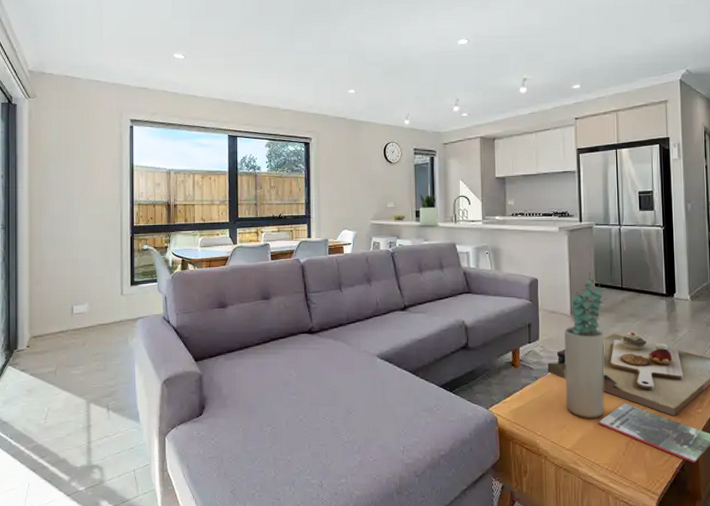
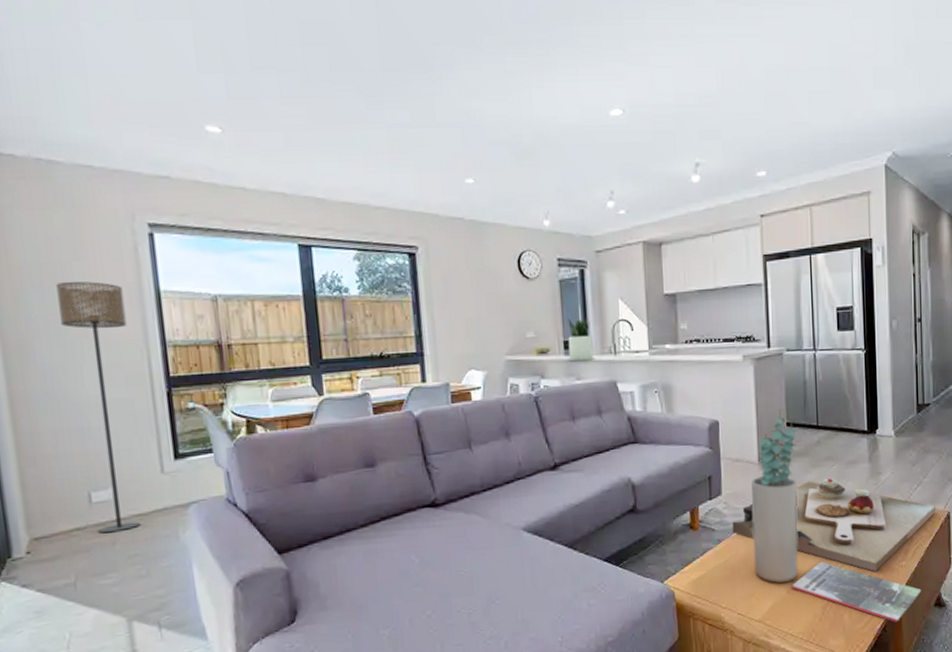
floor lamp: none [68,158,109,336] -> present [56,281,140,534]

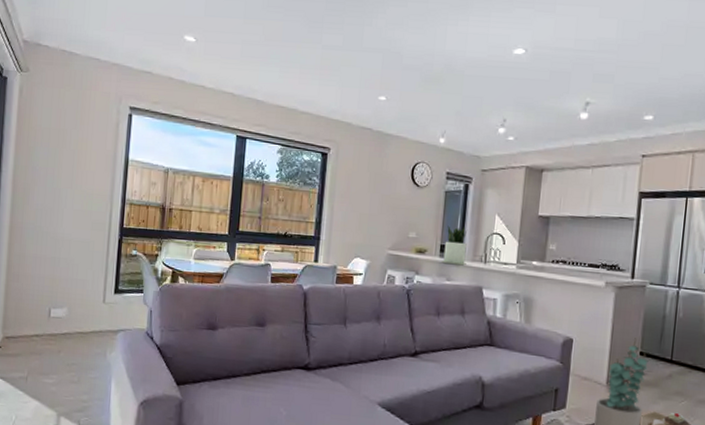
floor lamp: present [56,281,140,534] -> none [50,145,103,344]

